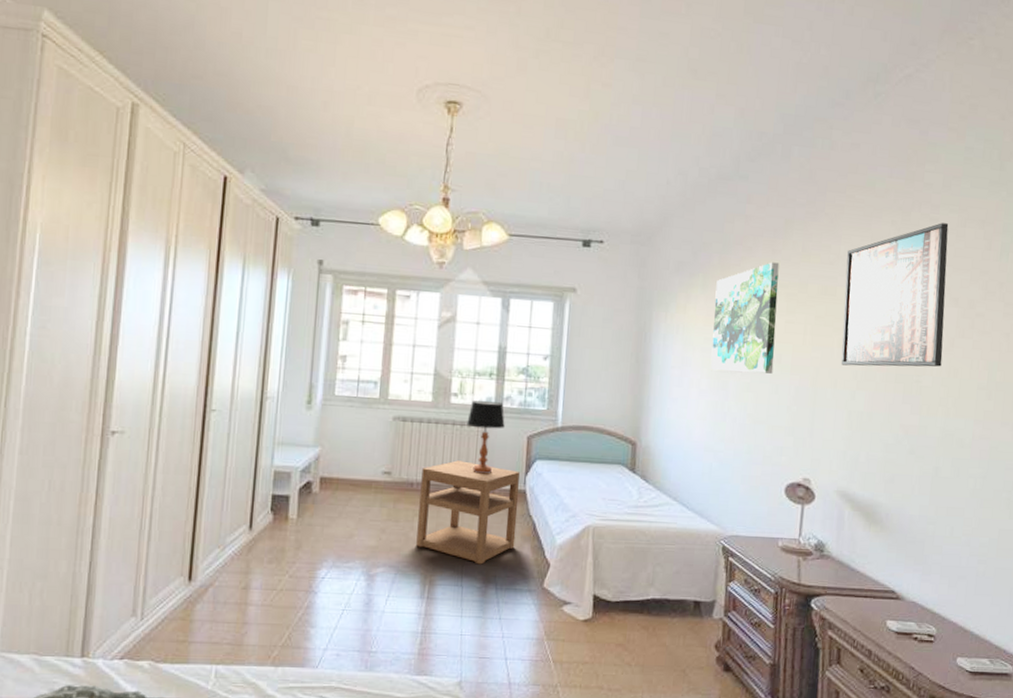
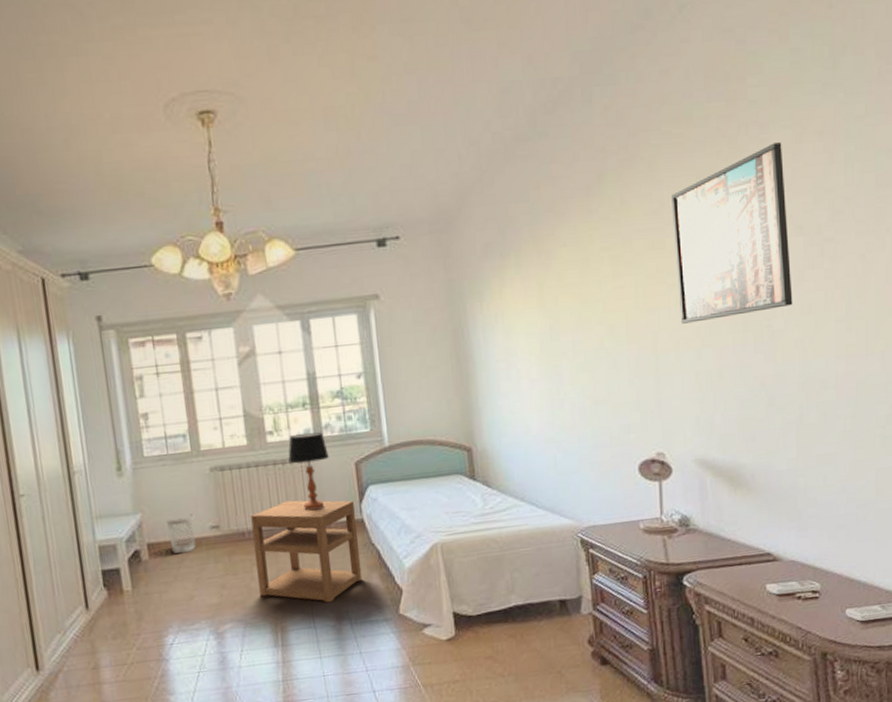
wastebasket: none [342,455,370,493] -> present [165,514,196,554]
wall art: present [711,262,780,374] -> none [531,223,608,358]

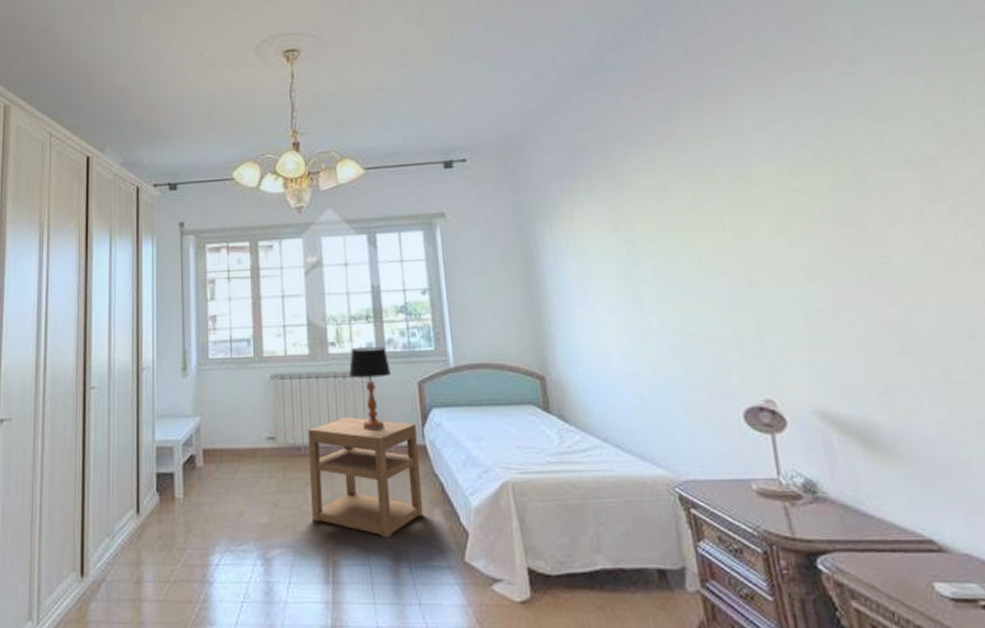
wastebasket: present [165,514,196,554] -> none [223,422,252,464]
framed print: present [672,142,793,324] -> none [753,76,914,257]

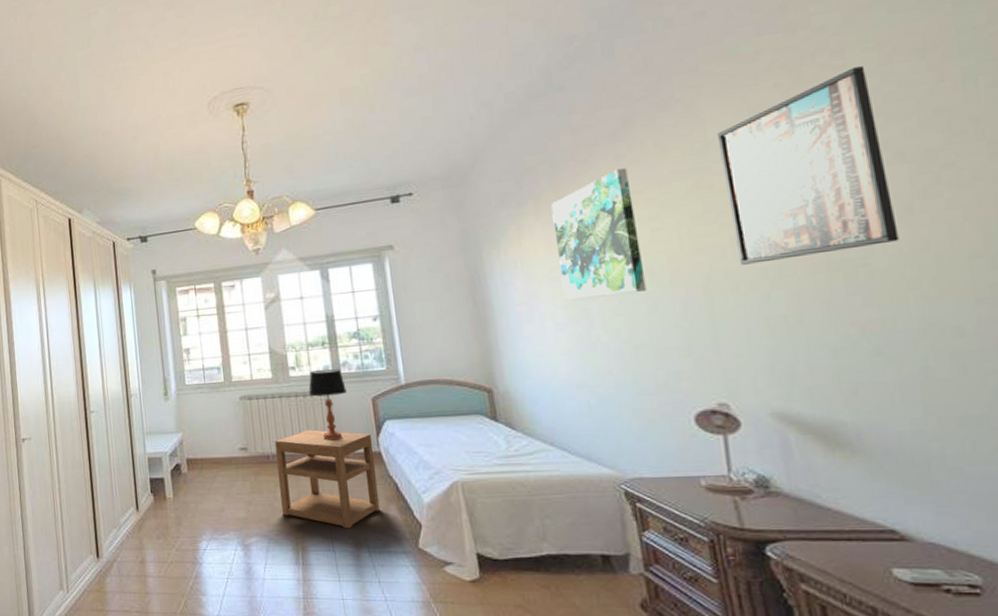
wall art: none [602,151,694,284] -> present [551,168,647,301]
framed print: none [753,76,914,257] -> present [718,66,899,265]

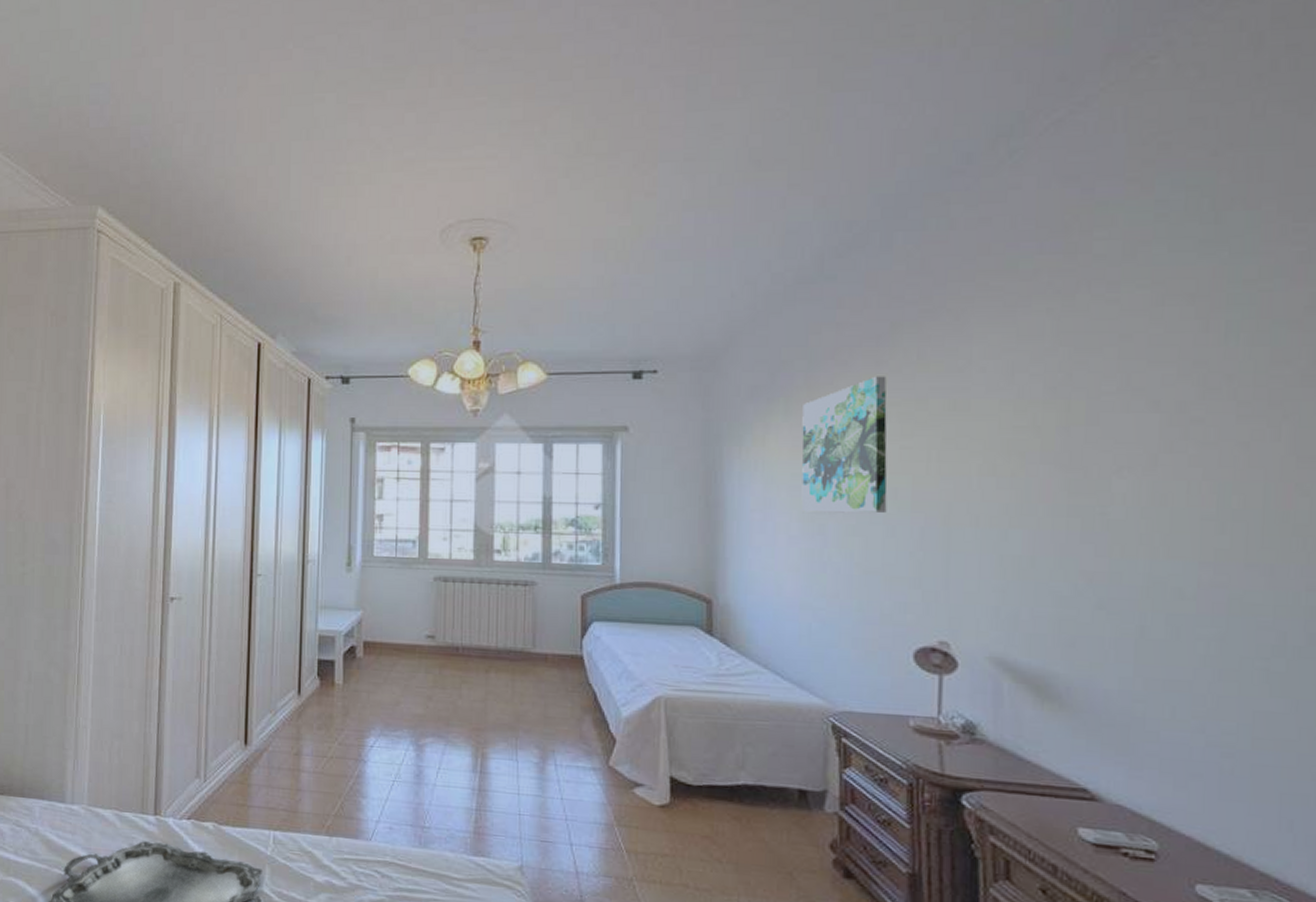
nightstand: present [275,429,380,529] -> none [465,623,575,738]
table lamp: present [308,369,347,440] -> none [513,556,555,638]
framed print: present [718,66,899,265] -> none [982,304,1140,498]

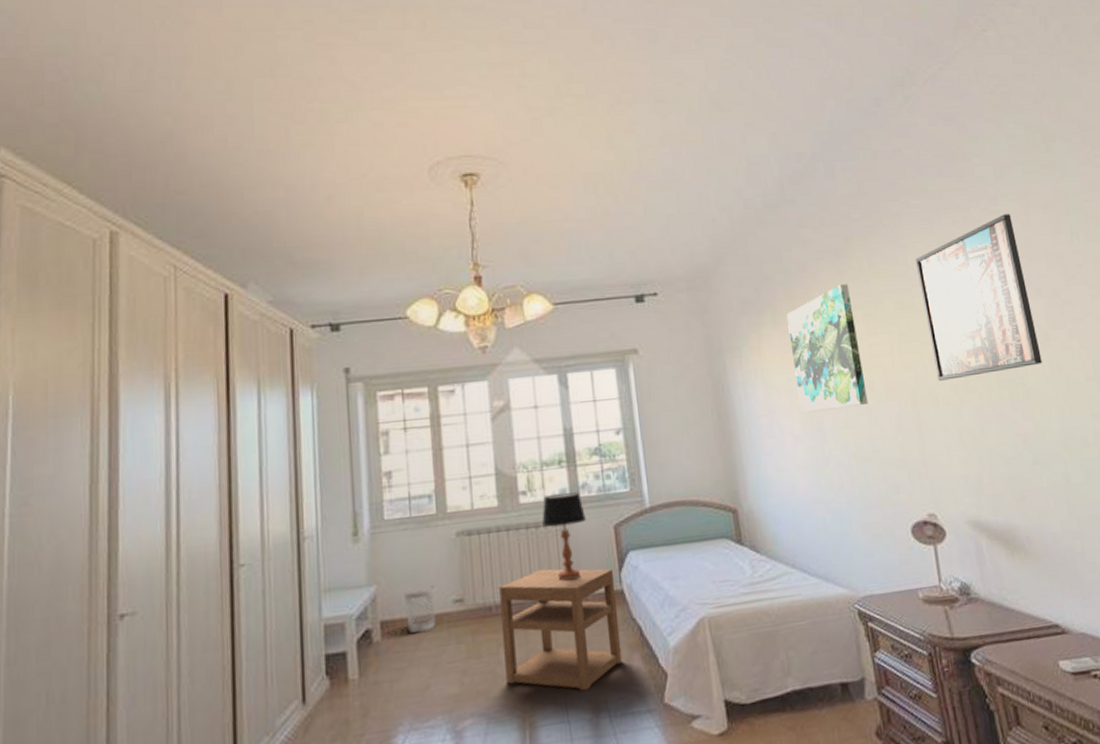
wastebasket: none [384,618,413,658] -> present [403,585,437,634]
nightstand: none [465,623,575,738] -> present [499,568,623,691]
table lamp: none [513,556,555,638] -> present [542,492,586,581]
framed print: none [982,304,1140,498] -> present [916,214,1043,381]

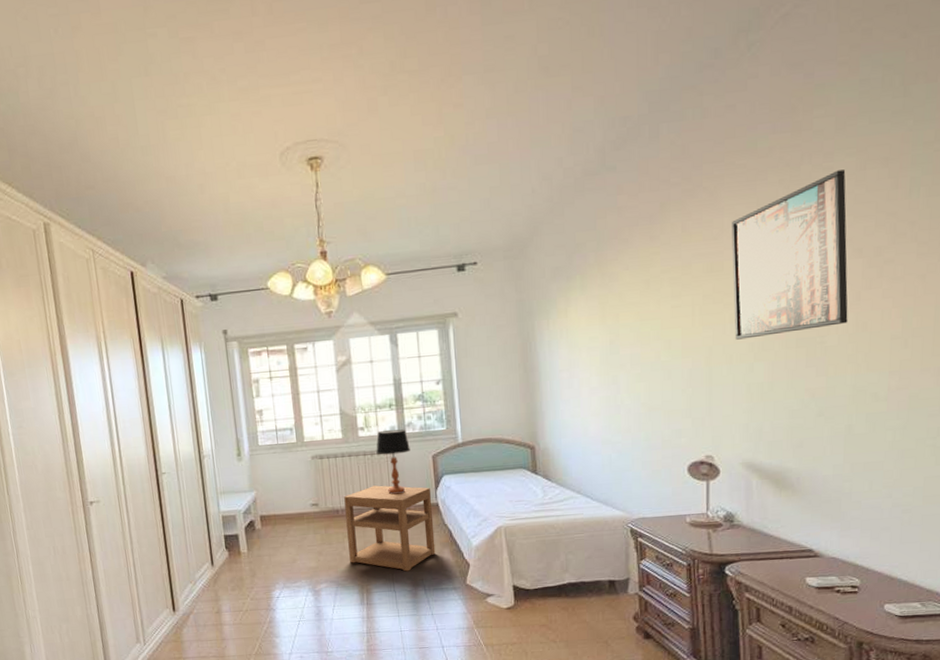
wastebasket: present [403,585,437,634] -> none [275,493,299,525]
wall art: present [786,284,868,414] -> none [595,249,663,369]

